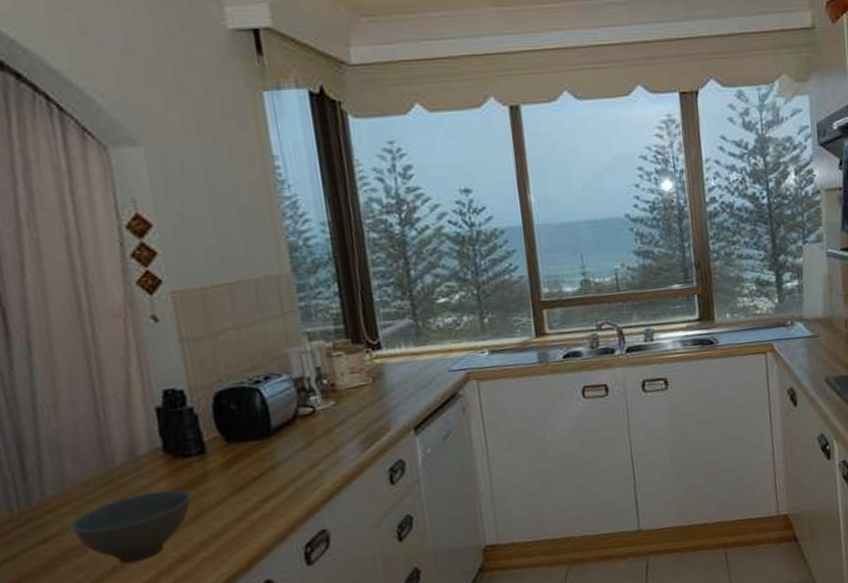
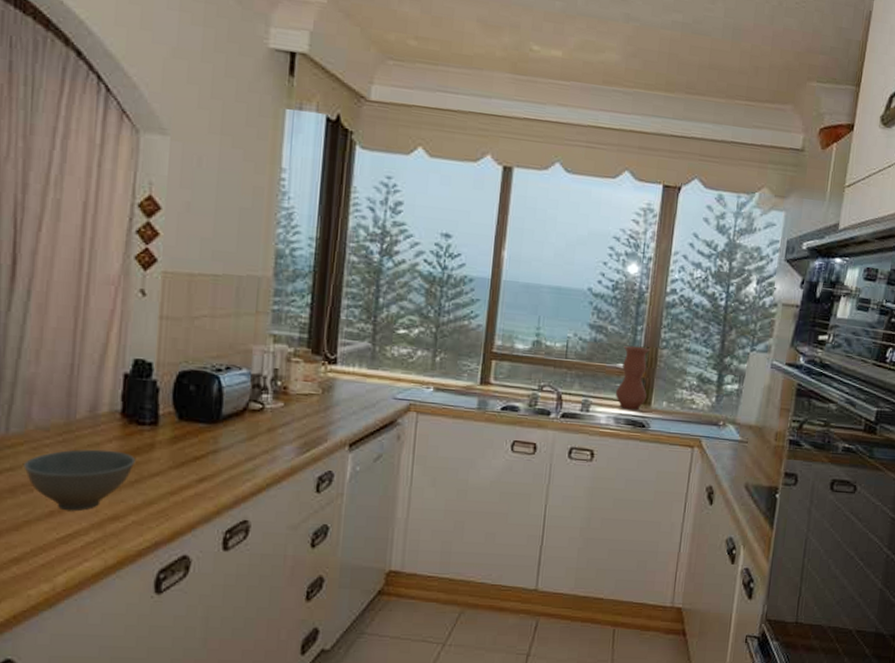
vase: none [674,263,709,330] -> present [615,345,650,410]

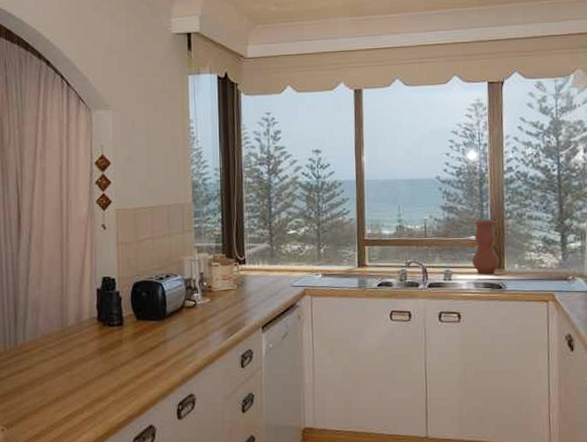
bowl: present [24,449,136,511] -> none [37,347,110,395]

